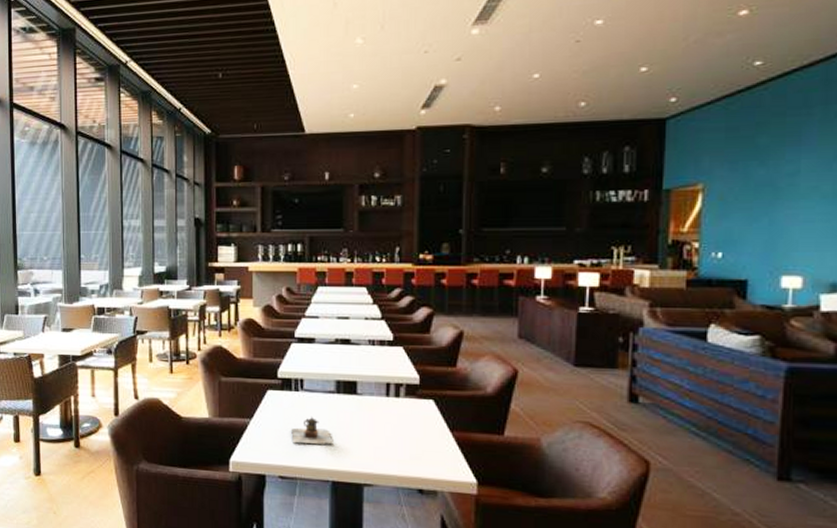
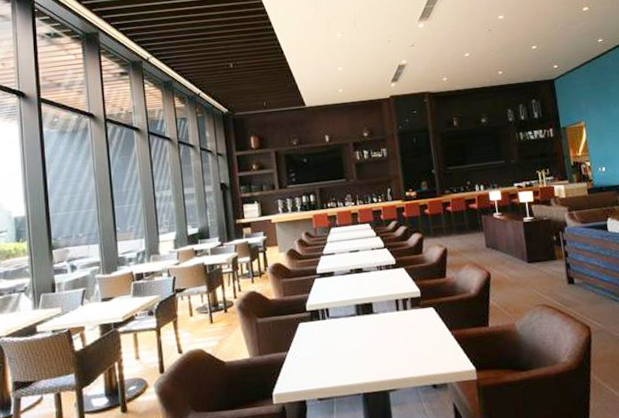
teapot: present [291,416,333,445] -> none [323,339,360,367]

